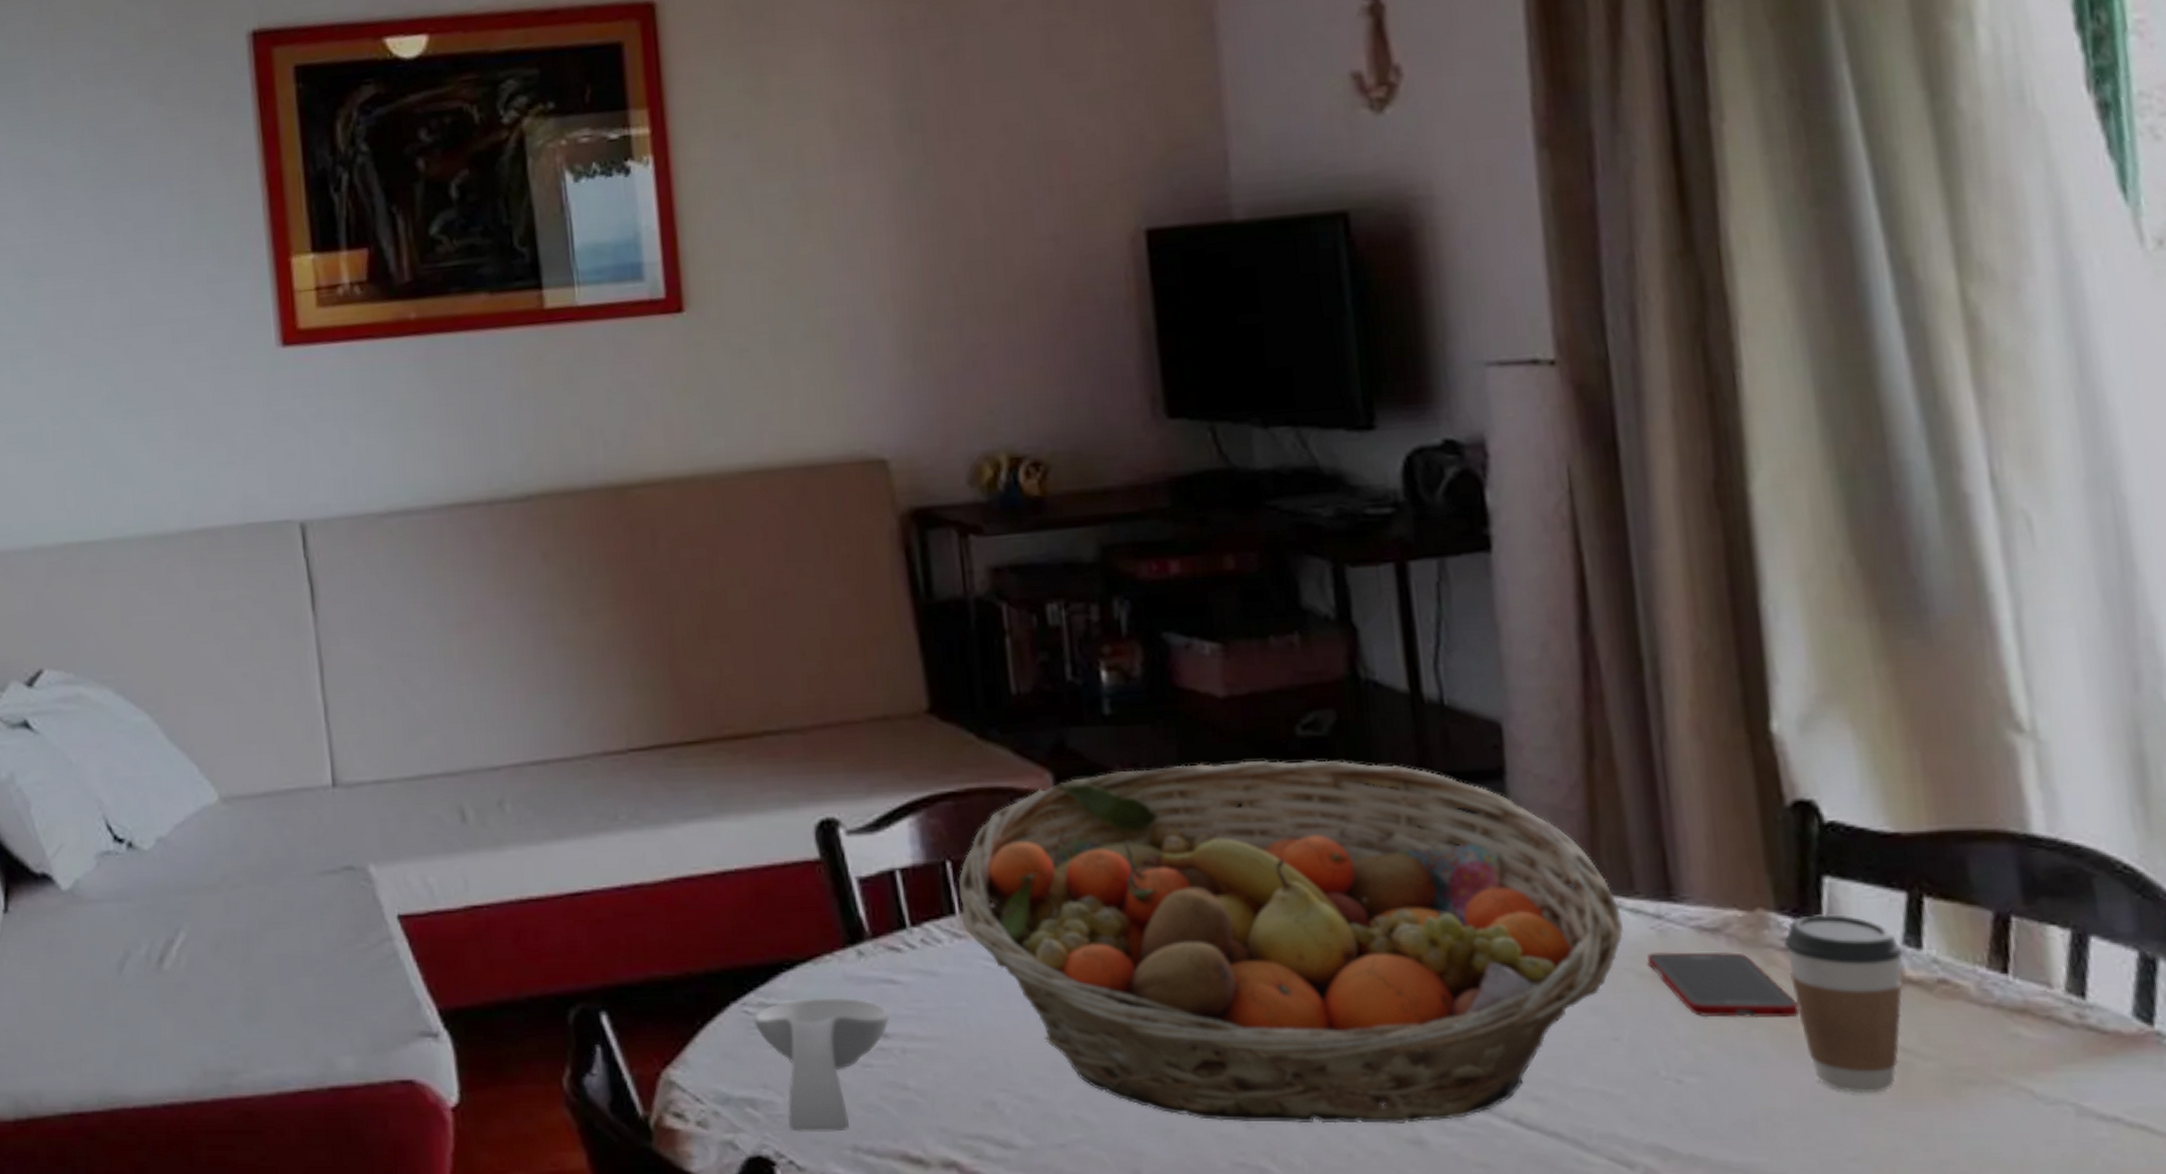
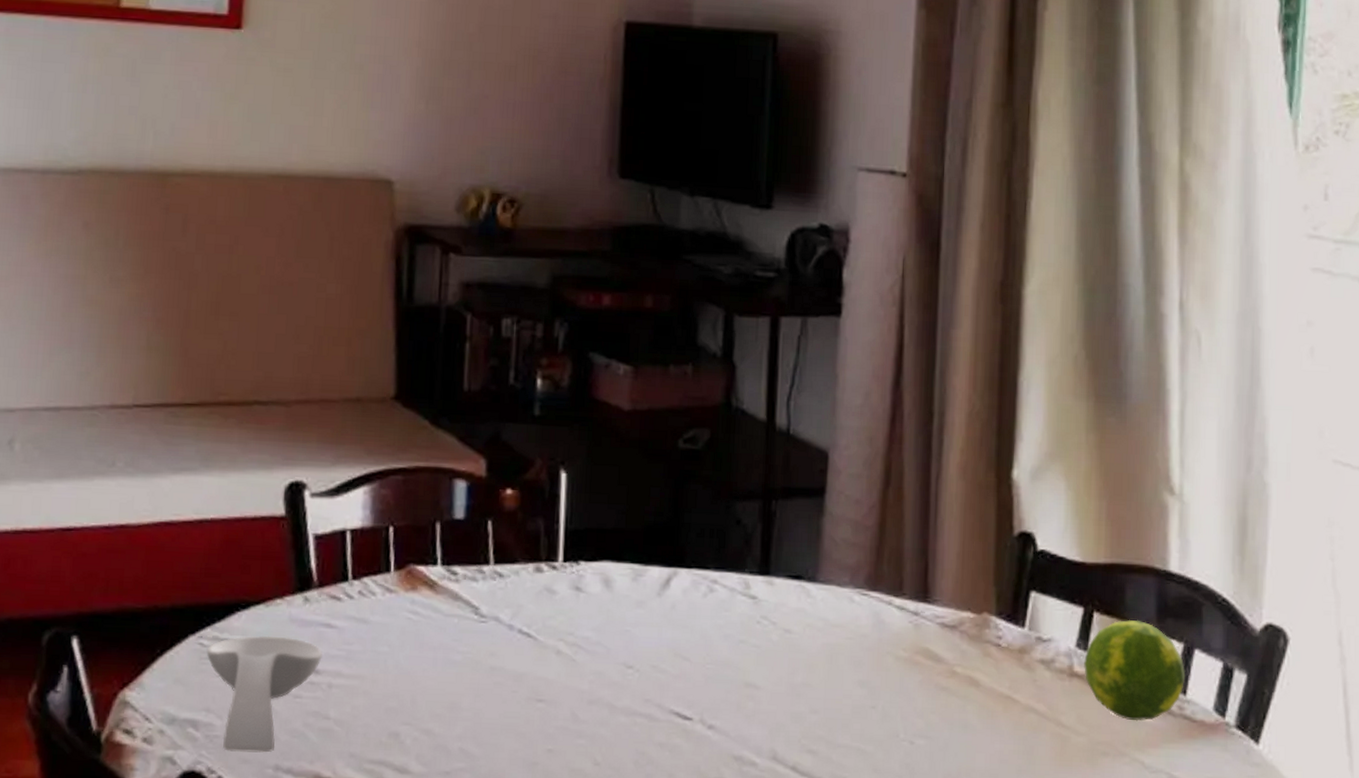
fruit basket: present [959,760,1623,1124] -> none [394,463,891,766]
cell phone: present [1647,952,1800,1019] -> none [904,641,1001,698]
coffee cup: present [1783,913,1904,1094] -> none [997,619,1075,759]
fruit: none [1918,902,2081,1037] -> present [1084,619,1186,721]

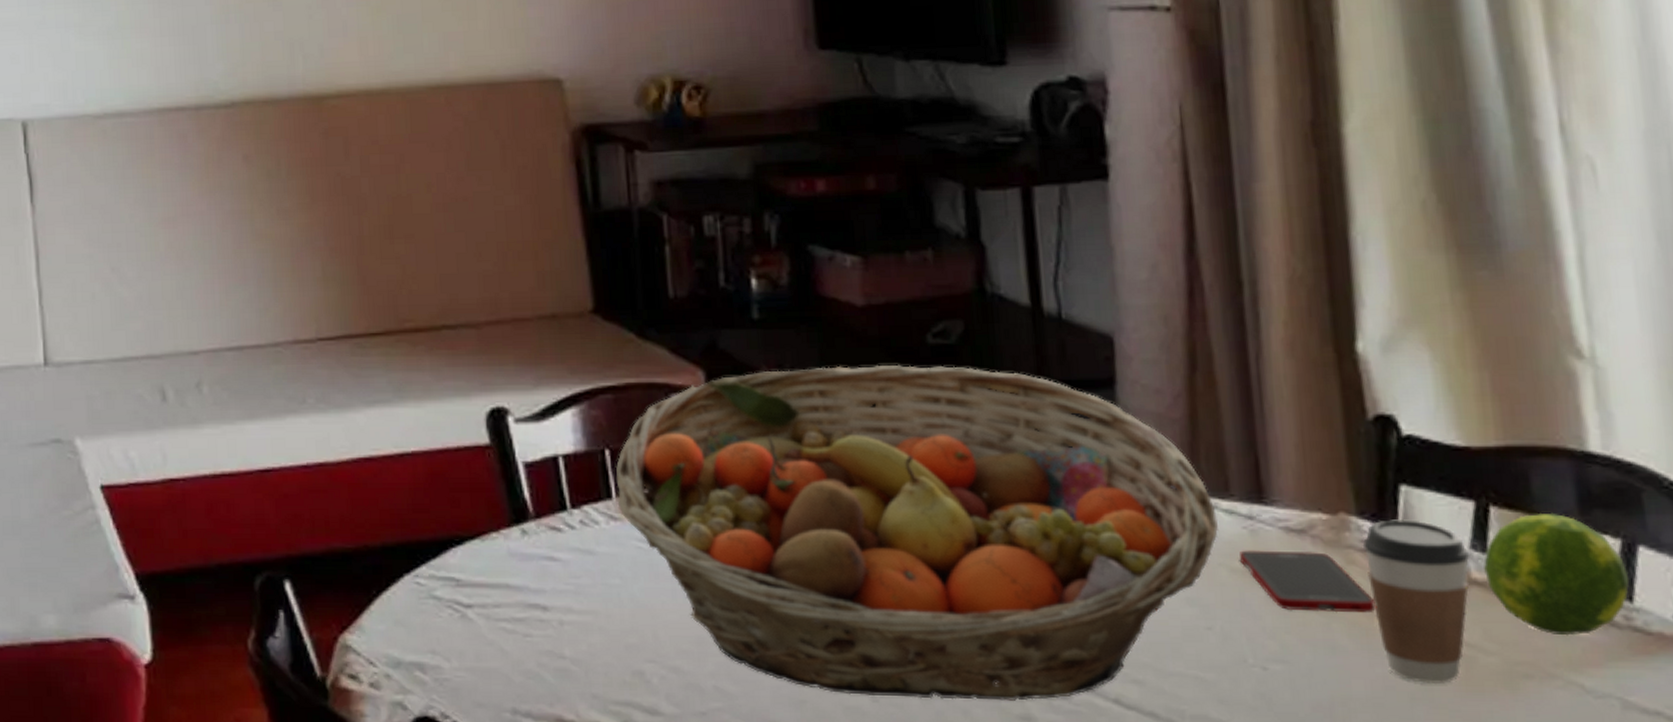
spoon rest: present [206,635,324,753] -> none [424,572,550,696]
fruit basket: none [394,463,891,766] -> present [616,364,1218,701]
cell phone: none [904,641,1001,698] -> present [1240,550,1376,613]
coffee cup: none [997,619,1075,759] -> present [1362,518,1470,685]

